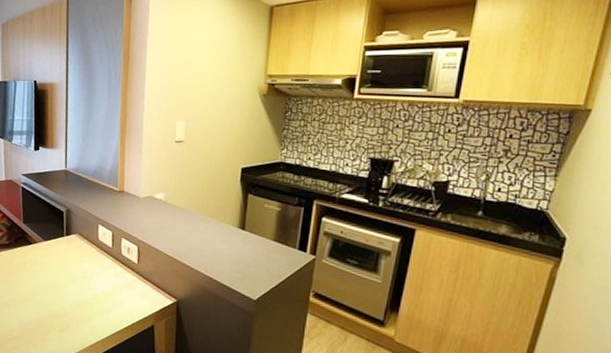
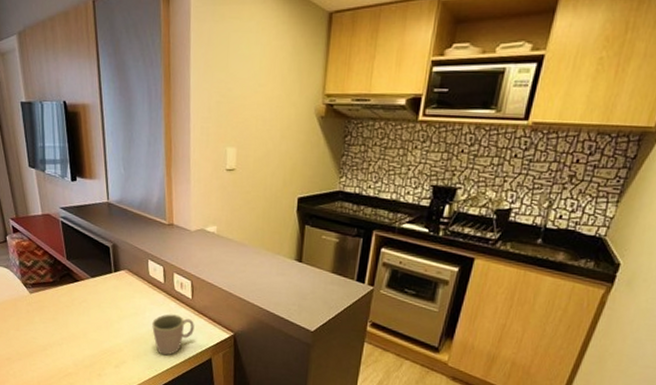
mug: none [98,278,139,321] -> present [152,314,194,356]

